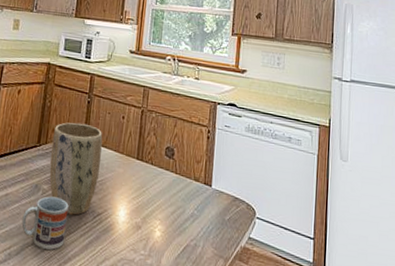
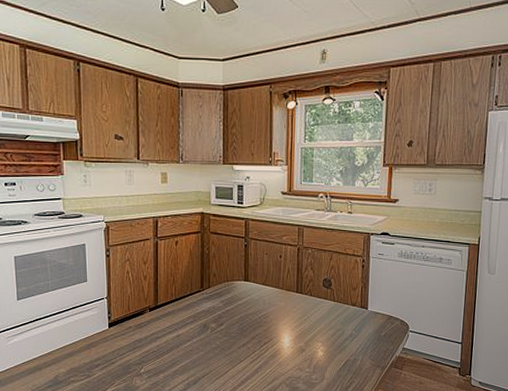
cup: present [21,196,69,250] -> none [195,333,237,376]
plant pot: present [49,122,103,215] -> none [214,266,263,346]

